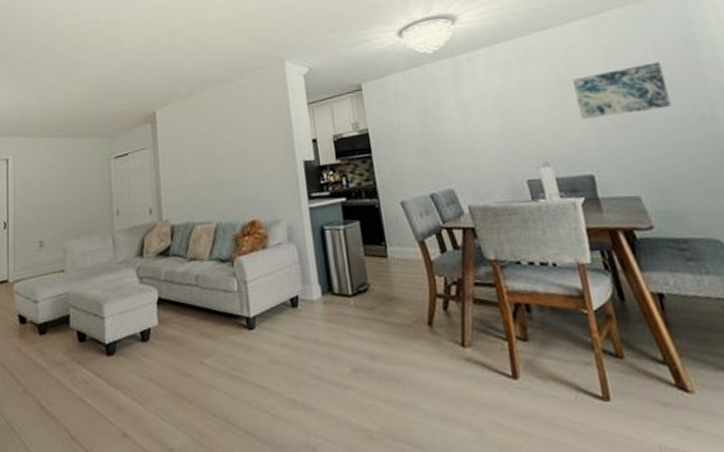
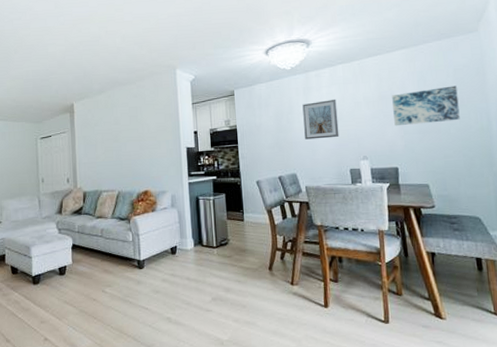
picture frame: none [453,87,508,143] -> present [302,99,339,140]

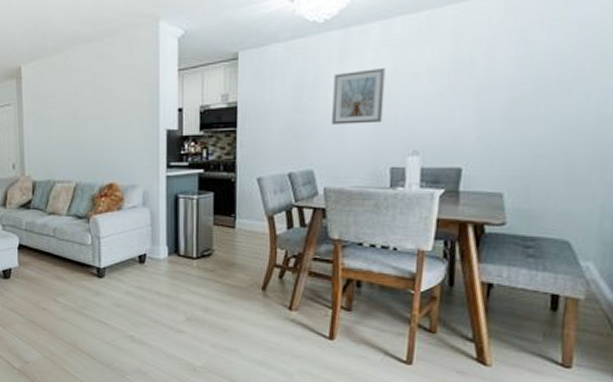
wall art: present [392,85,460,127] -> none [468,51,578,110]

